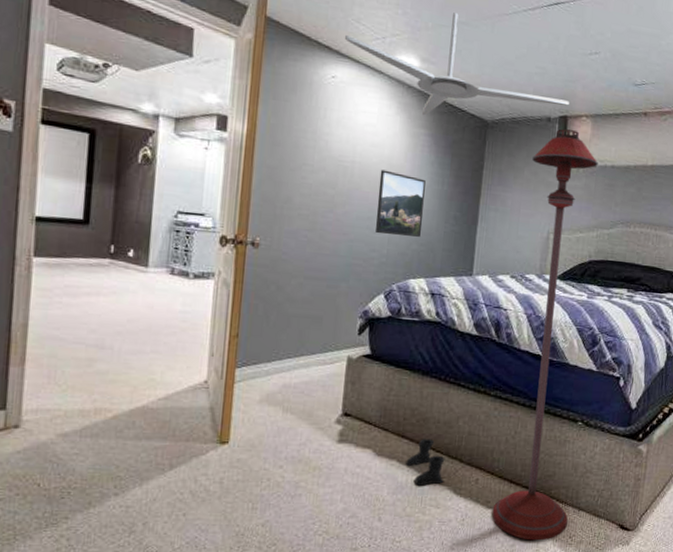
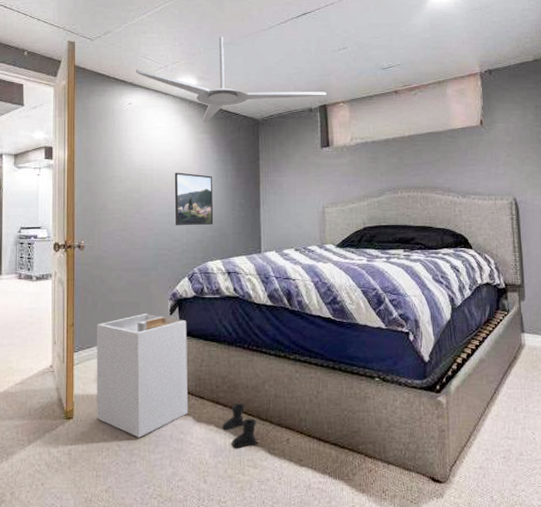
laundry hamper: none [258,330,378,469] -> present [96,313,188,438]
floor lamp: present [492,129,598,541] -> none [301,116,379,497]

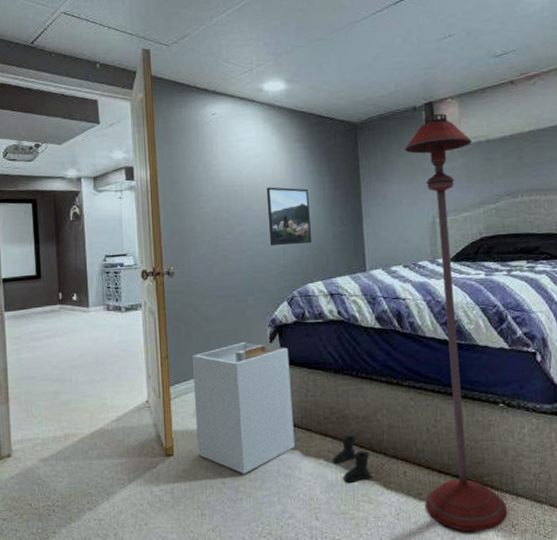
ceiling fan: present [136,37,326,122] -> none [218,32,432,130]
floor lamp: none [301,116,379,497] -> present [405,114,507,532]

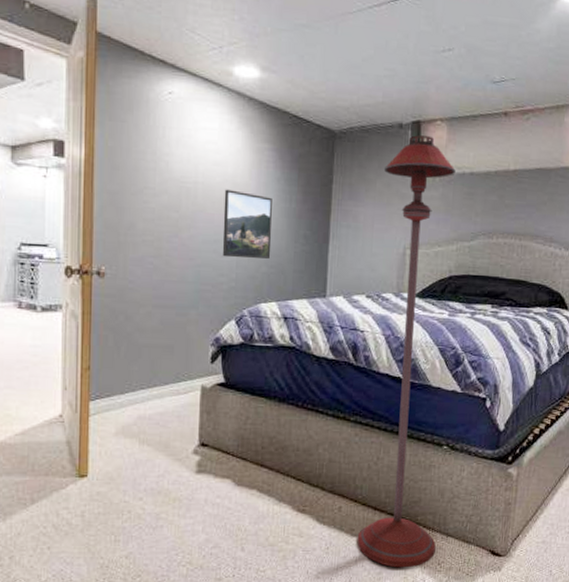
laundry hamper: present [192,341,295,474] -> none [117,359,231,501]
boots: present [333,435,371,483] -> none [266,467,306,515]

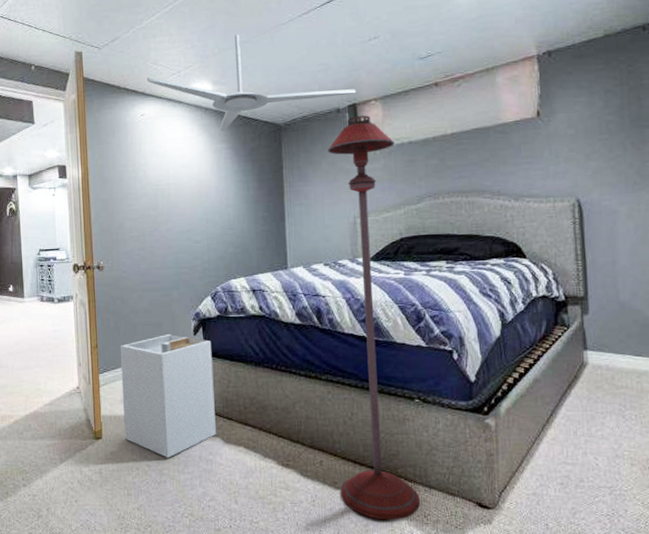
laundry hamper: none [117,359,231,501] -> present [120,333,216,458]
ceiling fan: none [180,15,422,128] -> present [147,35,356,131]
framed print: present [222,189,272,259] -> none [192,186,236,243]

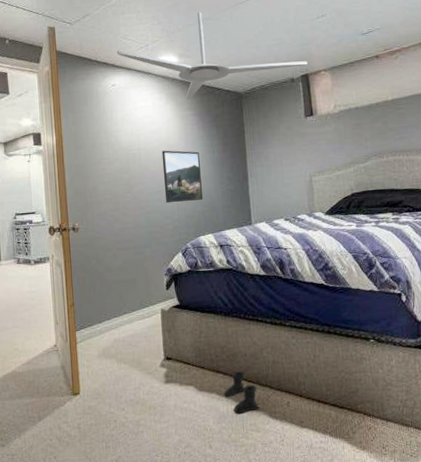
laundry hamper: present [120,333,216,458] -> none [96,289,190,409]
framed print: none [192,186,236,243] -> present [161,150,204,203]
boots: none [252,425,289,470] -> present [224,371,259,414]
floor lamp: present [328,115,420,520] -> none [284,84,379,454]

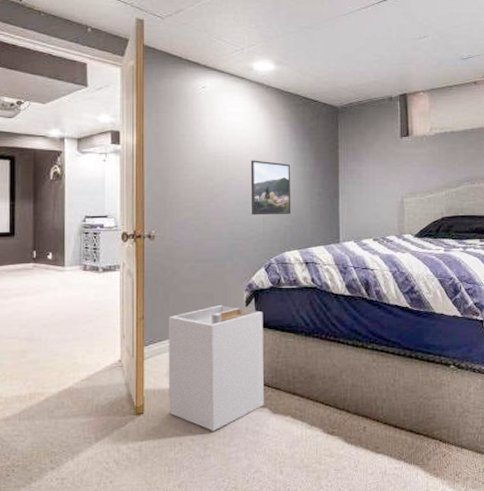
laundry hamper: none [96,289,190,409] -> present [168,304,264,431]
ceiling fan: present [117,12,308,99] -> none [210,20,407,108]
boots: present [224,371,259,414] -> none [299,394,334,438]

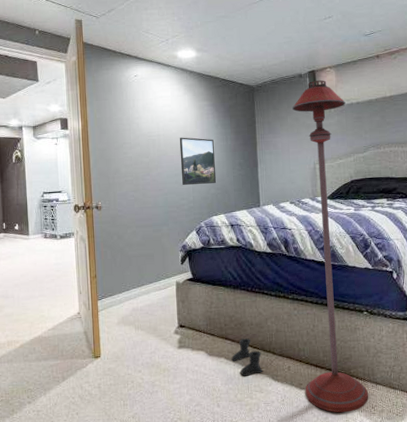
laundry hamper: present [168,304,264,431] -> none [116,263,201,371]
boots: none [299,394,334,438] -> present [231,338,262,376]
floor lamp: none [380,105,452,481] -> present [292,80,369,413]

